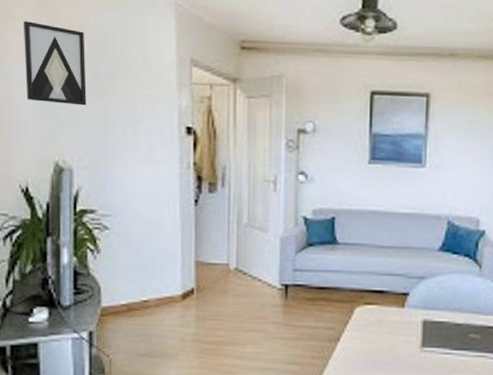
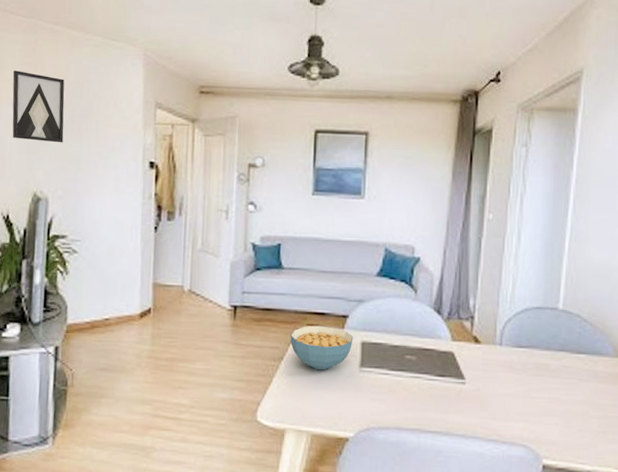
cereal bowl: none [346,304,414,351] -> present [290,326,354,371]

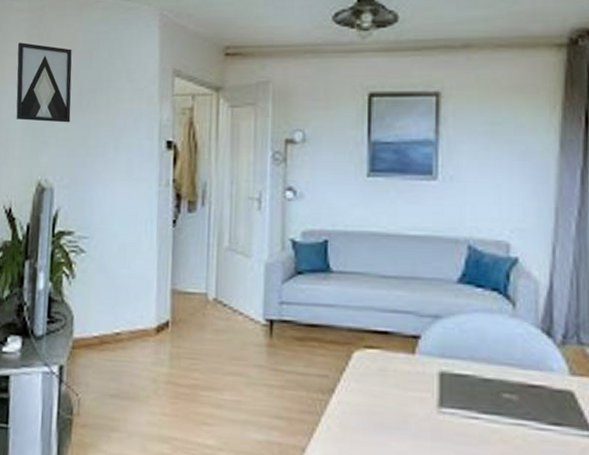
cereal bowl: present [290,326,354,371] -> none [343,348,428,409]

